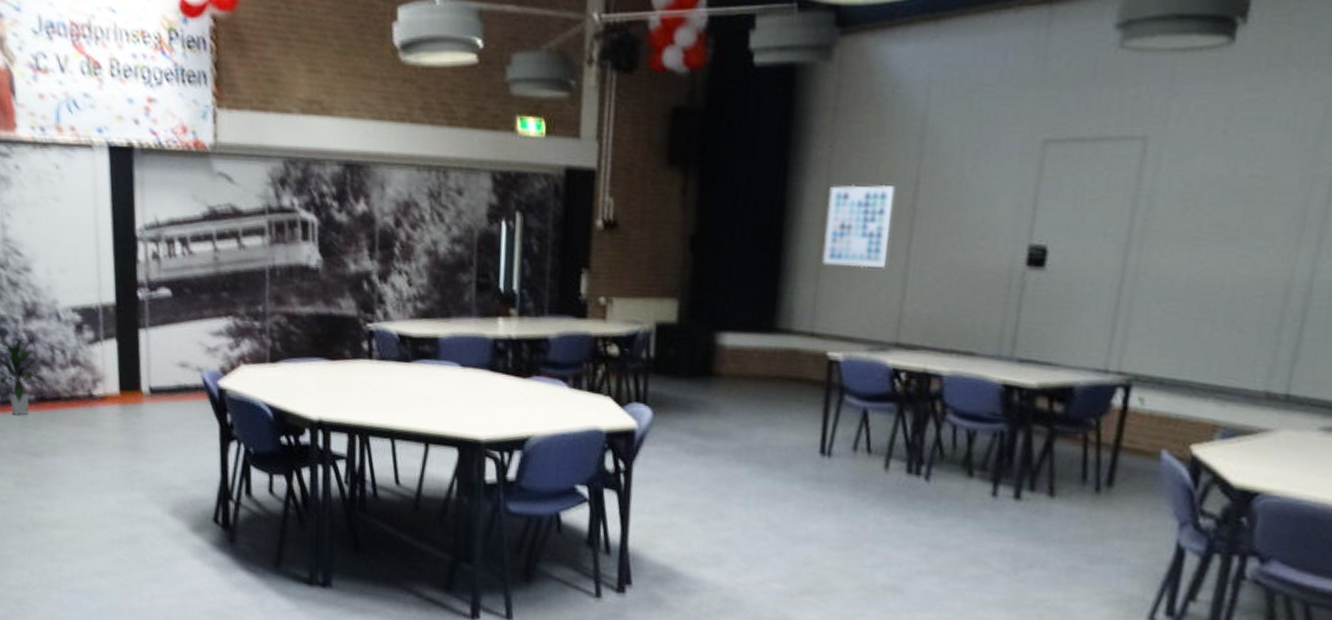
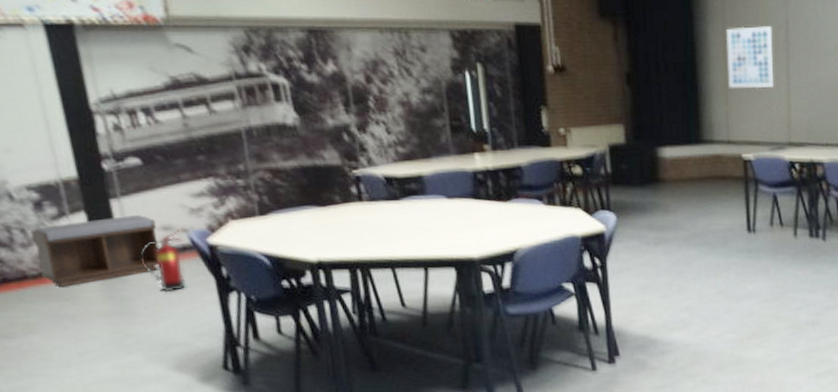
bench: none [69,348,175,413] -> present [30,215,159,288]
fire extinguisher: none [157,368,197,433] -> present [140,230,186,293]

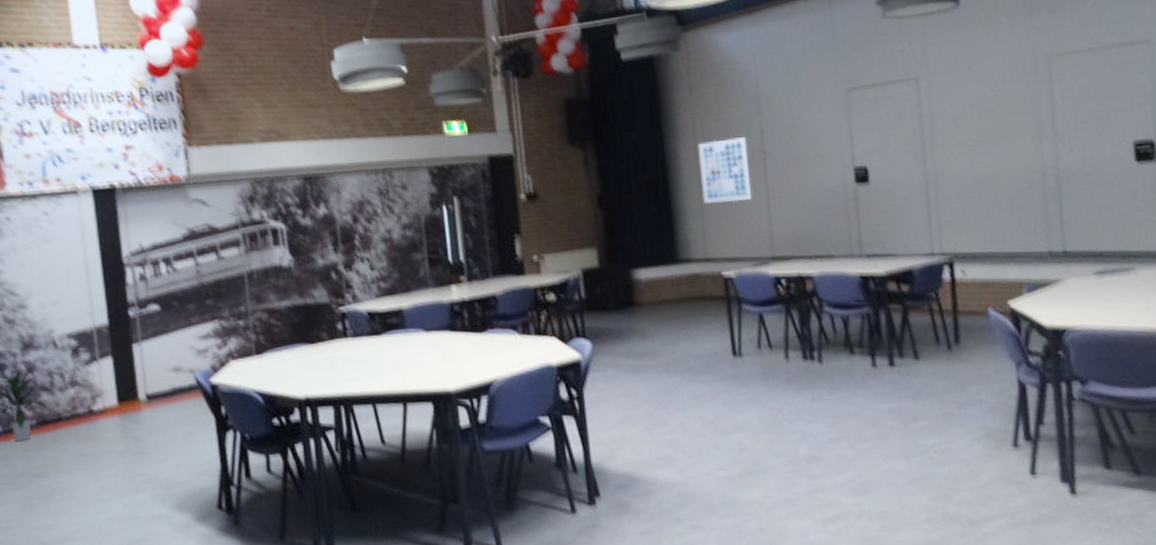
bench: present [30,215,159,288] -> none [68,358,169,428]
fire extinguisher: present [140,230,186,293] -> none [153,371,190,432]

